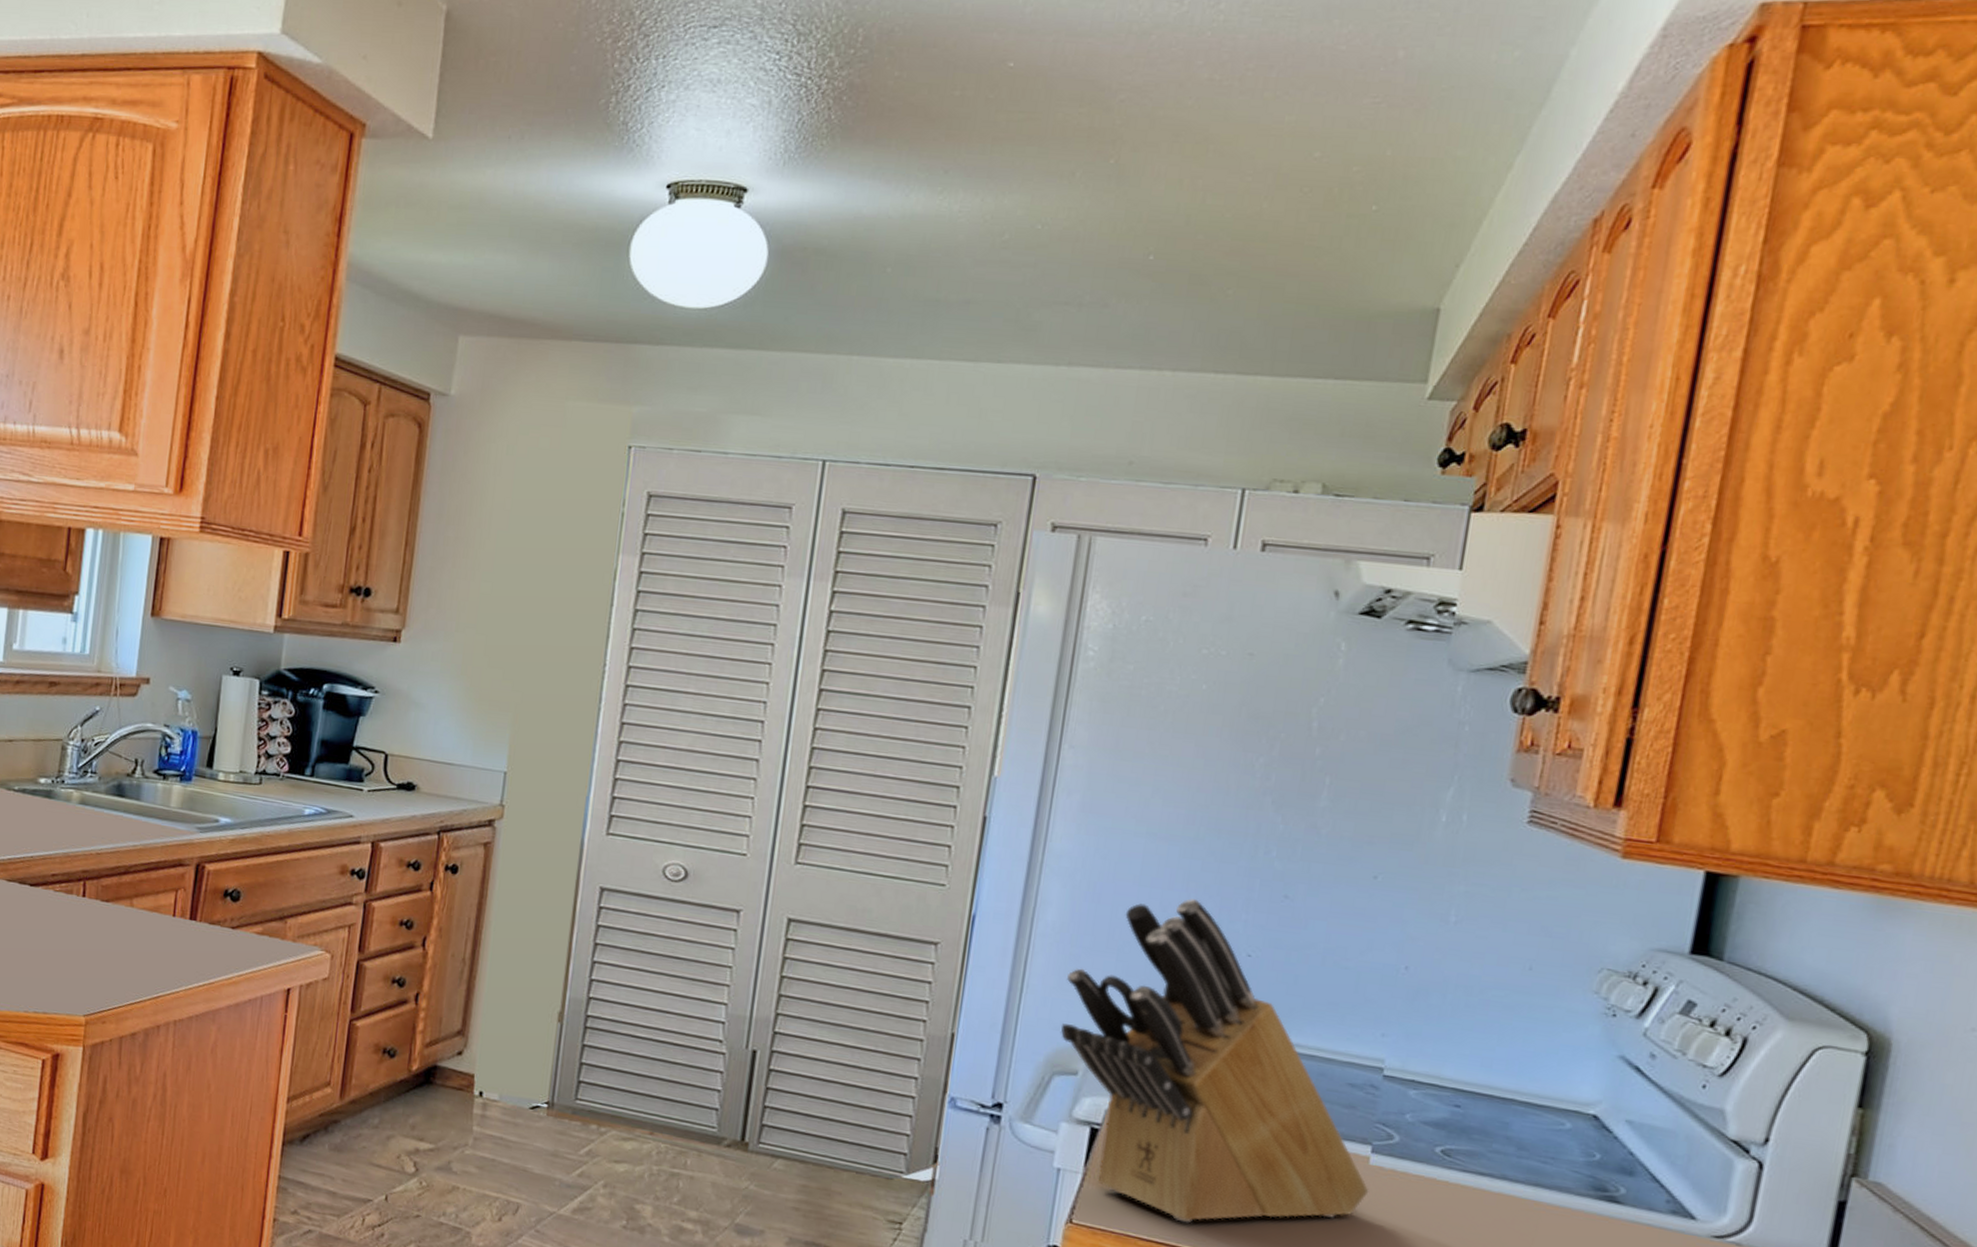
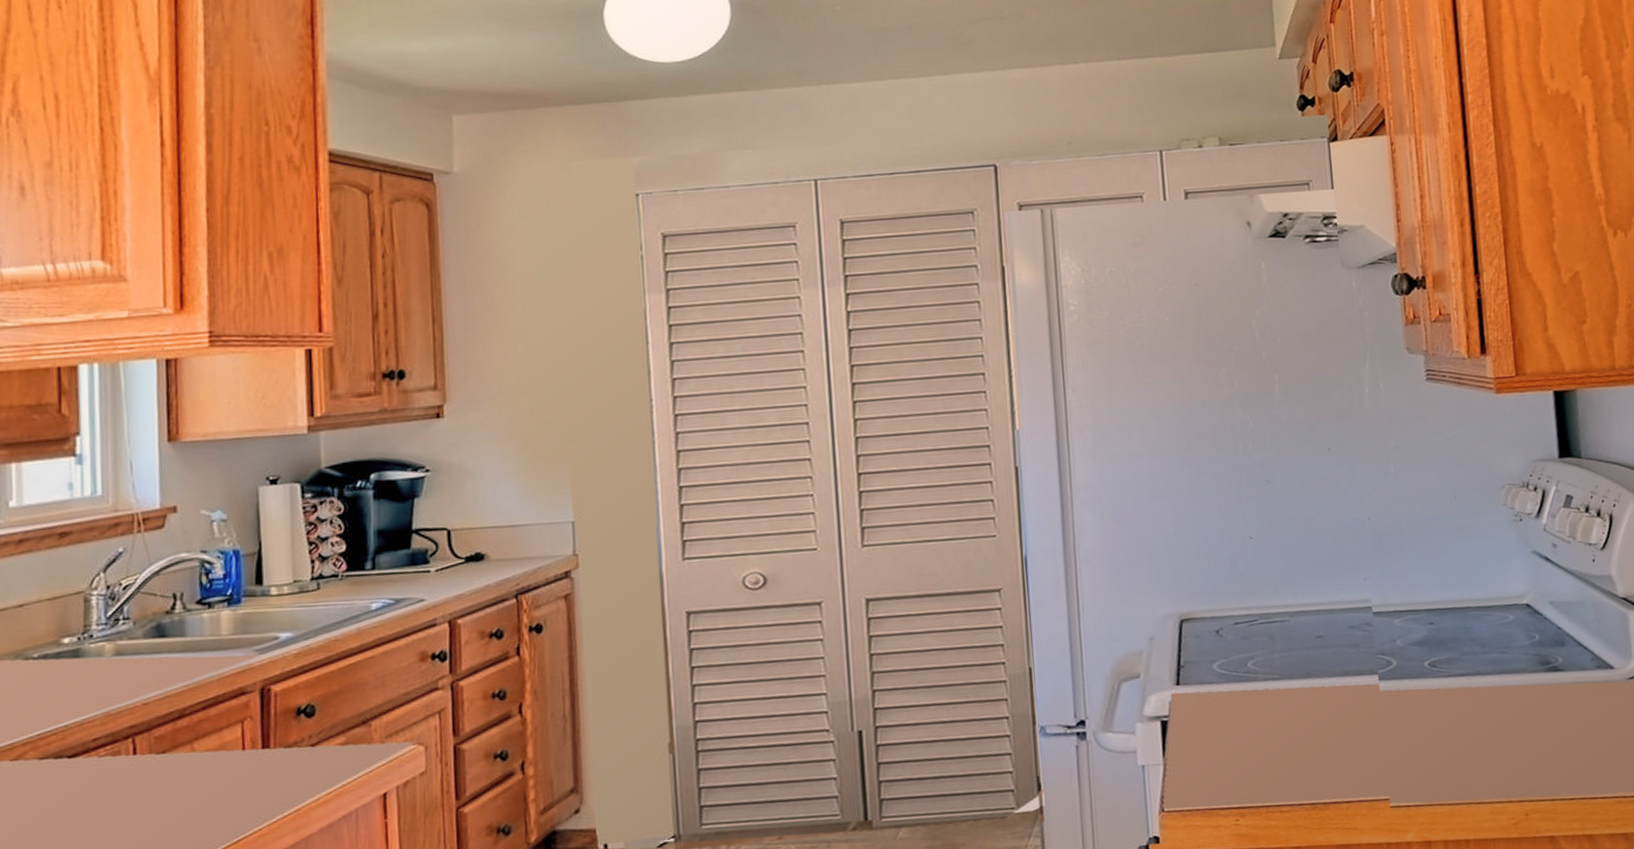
knife block: present [1060,898,1370,1223] -> none [1113,500,1385,784]

